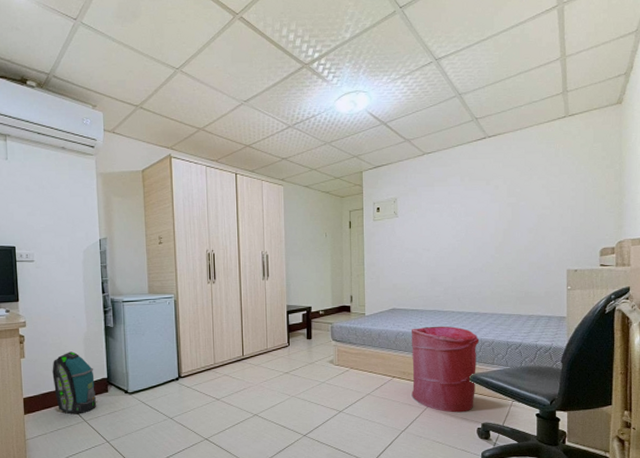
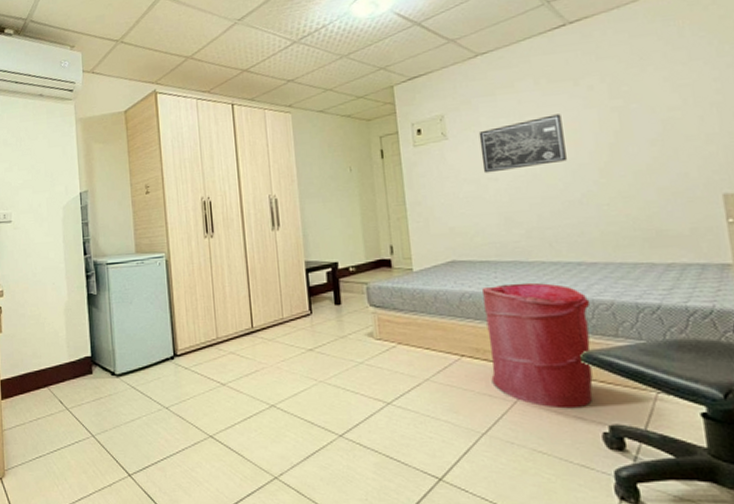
backpack: present [52,351,97,415] -> none [30,324,80,401]
wall art: none [420,205,476,245] -> present [478,114,567,174]

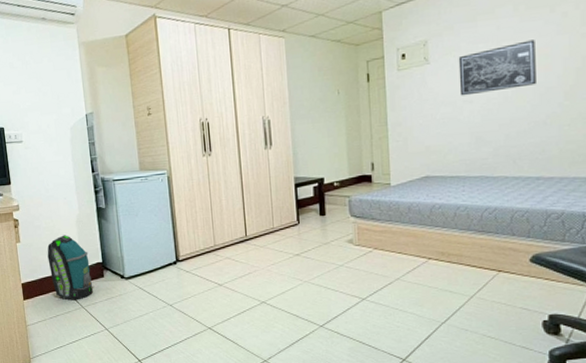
backpack: none [30,324,80,401] -> present [47,235,93,301]
laundry hamper: present [481,282,593,409] -> none [450,195,544,302]

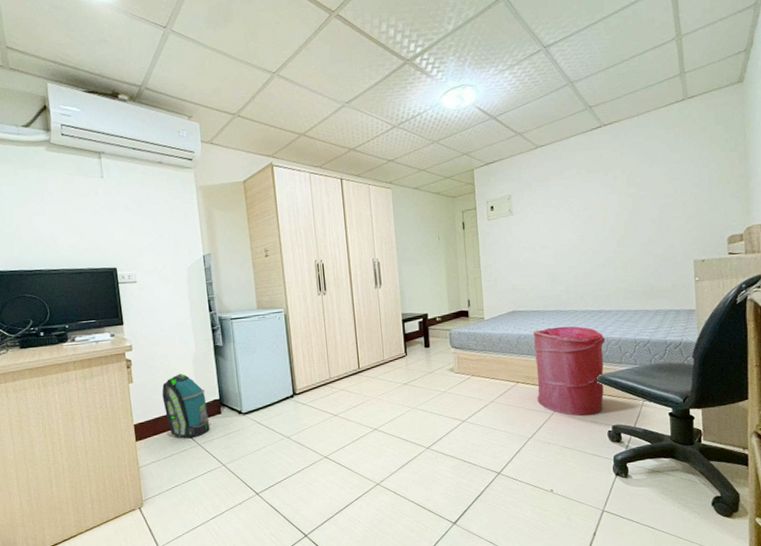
laundry hamper: none [450,195,544,302] -> present [533,326,606,417]
wall art: present [458,40,536,96] -> none [536,197,596,243]

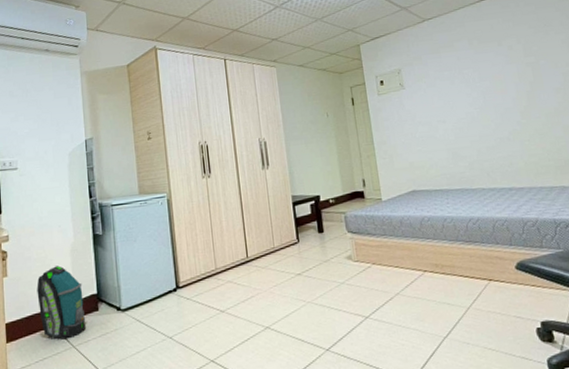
laundry hamper: present [533,326,606,417] -> none [437,206,527,311]

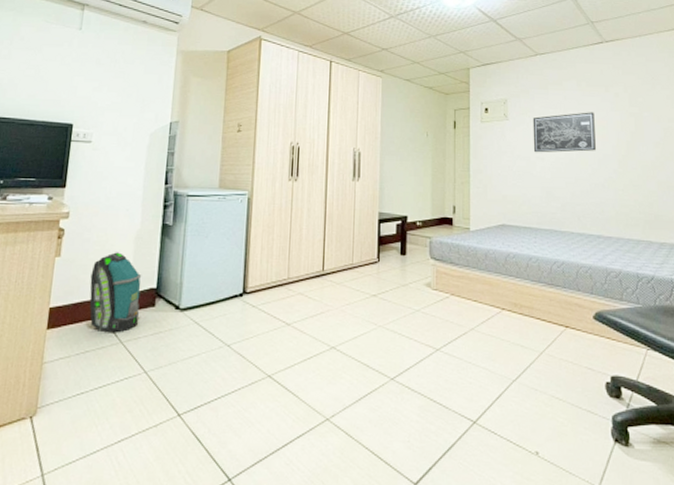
wall art: none [428,68,496,117] -> present [532,112,596,153]

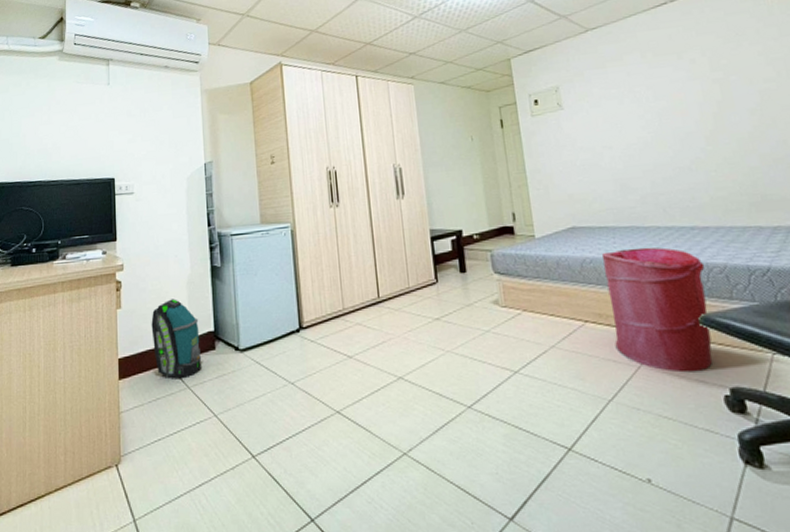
laundry hamper: none [523,248,605,361] -> present [601,247,713,373]
wall art: present [532,112,596,153] -> none [592,85,675,142]

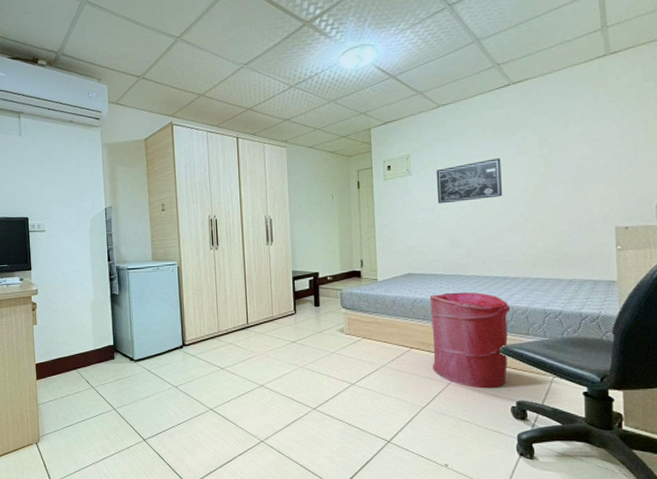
backpack: present [151,299,202,379] -> none [62,318,104,381]
wall art: none [592,85,675,142] -> present [436,158,502,204]

